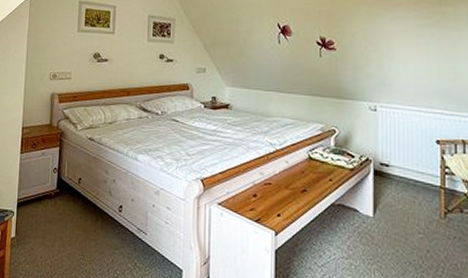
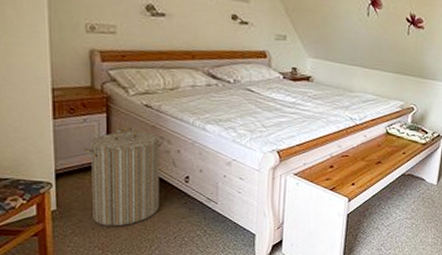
laundry hamper: none [39,158,104,256] -> present [83,126,165,227]

